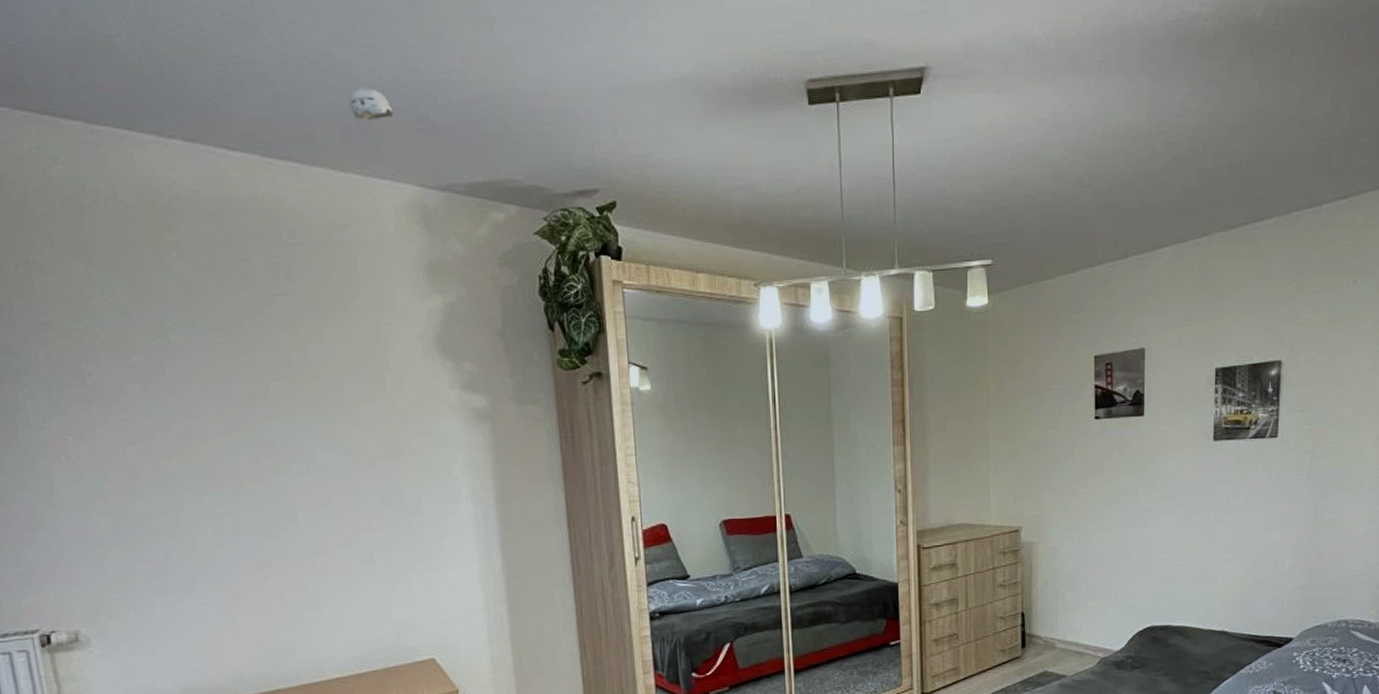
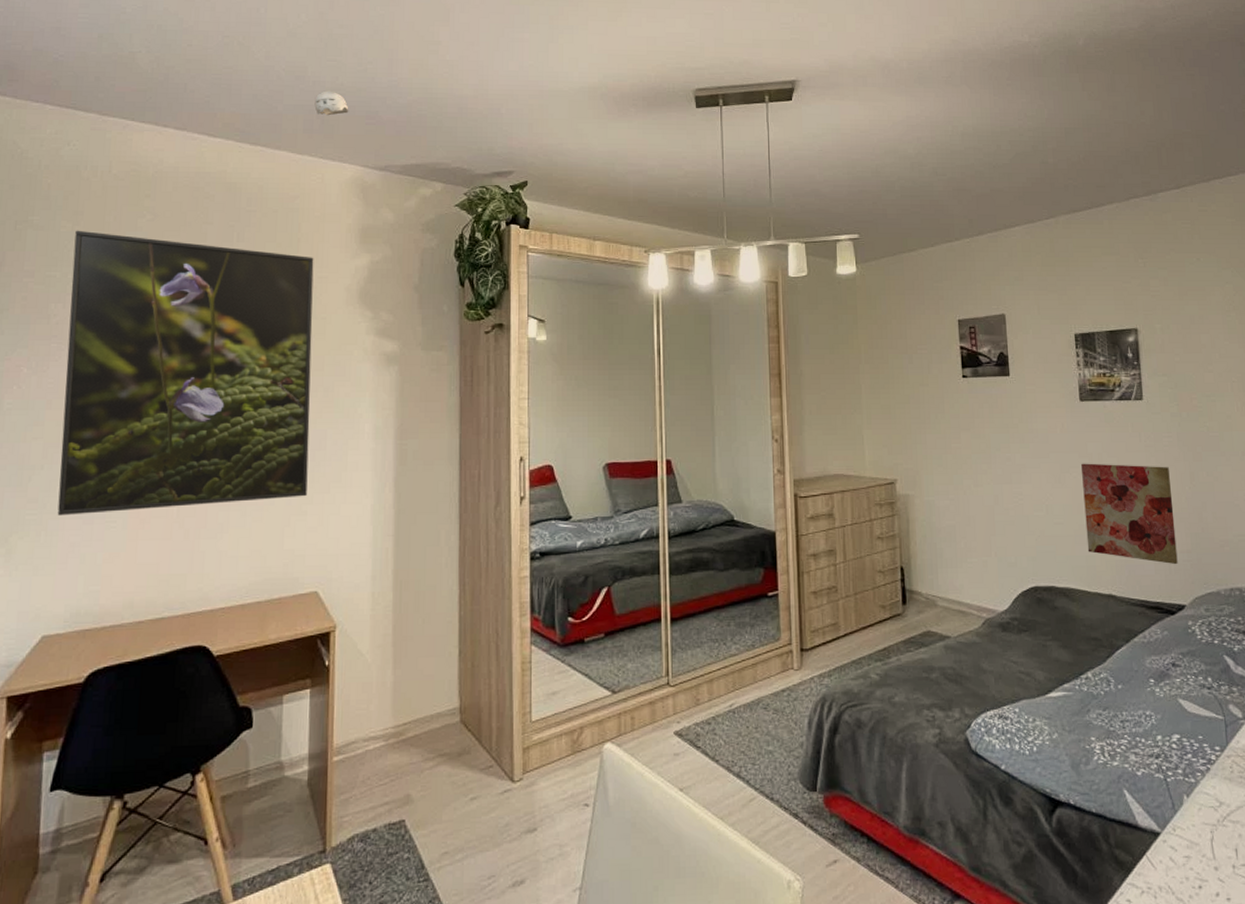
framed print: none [90,272,409,594] -> present [57,230,314,516]
wall art: none [1205,504,1295,601] -> present [1081,463,1178,565]

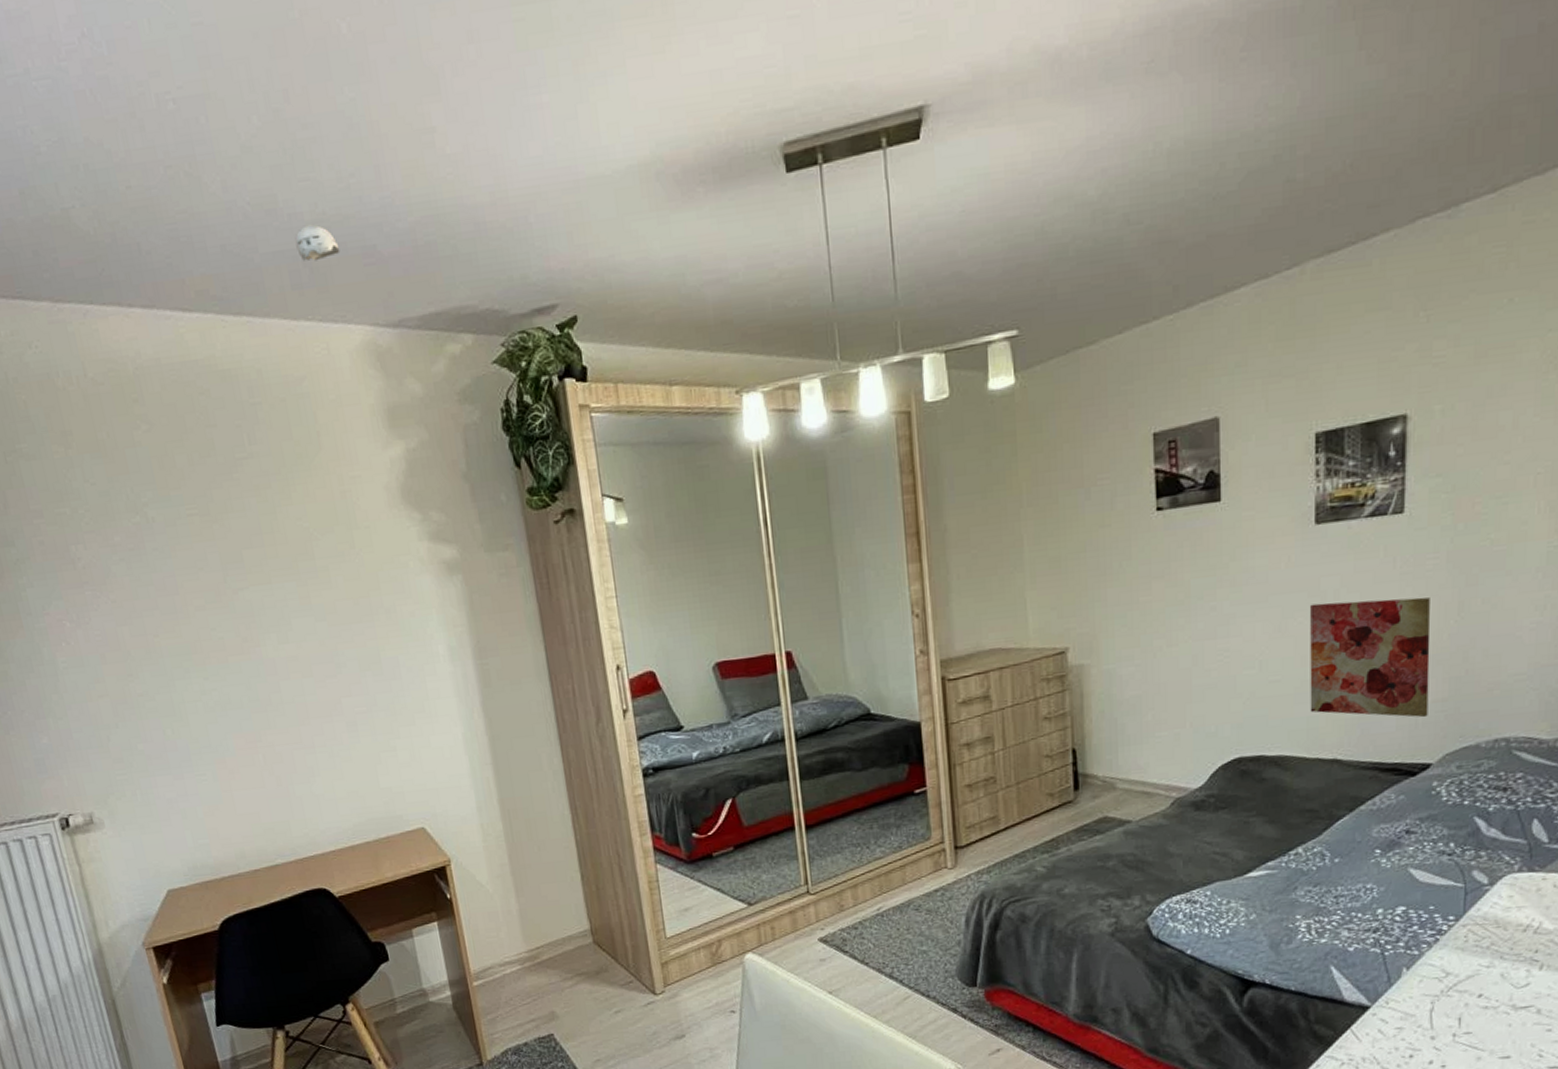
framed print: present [57,230,314,516] -> none [70,452,392,774]

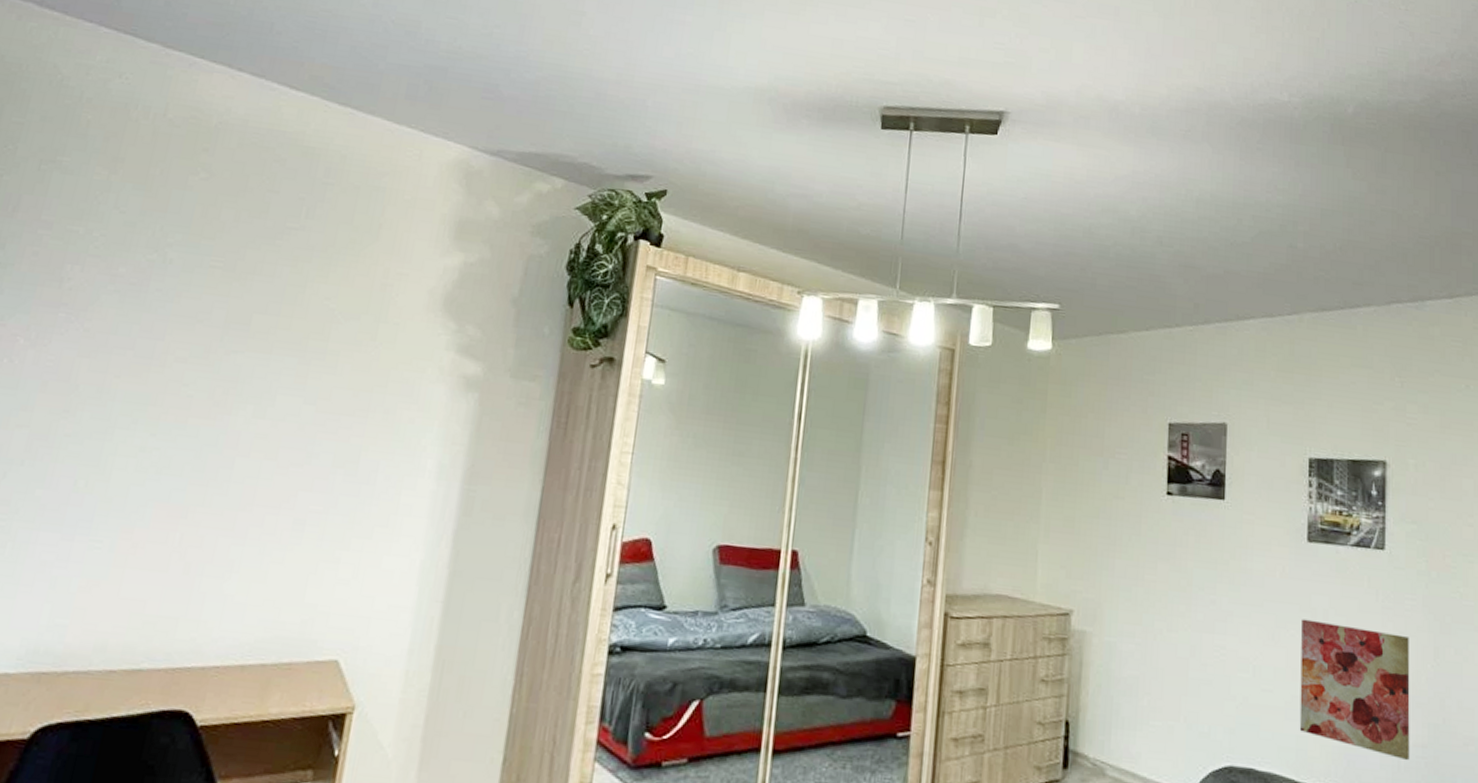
smoke detector: present [295,224,340,261] -> none [423,52,464,83]

